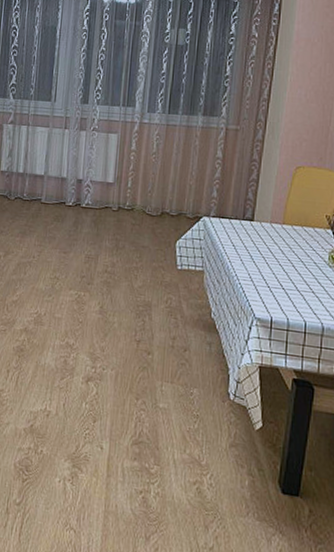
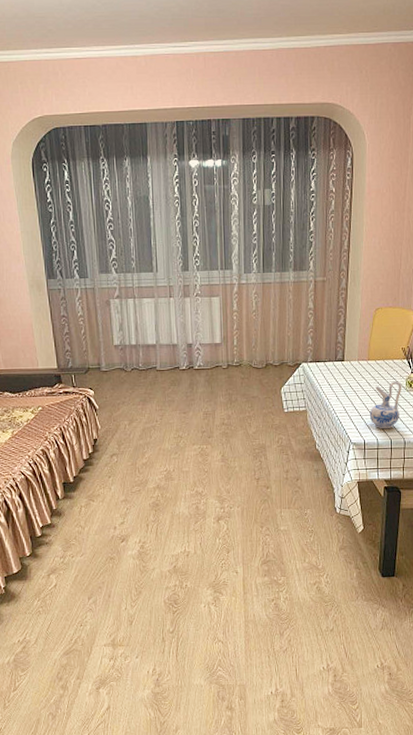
ceramic pitcher: none [280,252,324,309] -> present [369,381,402,429]

